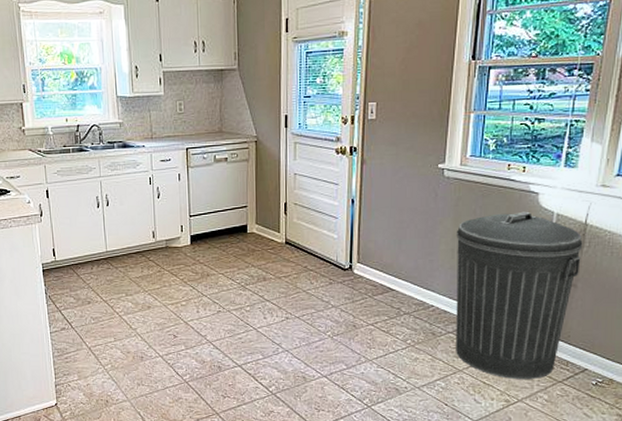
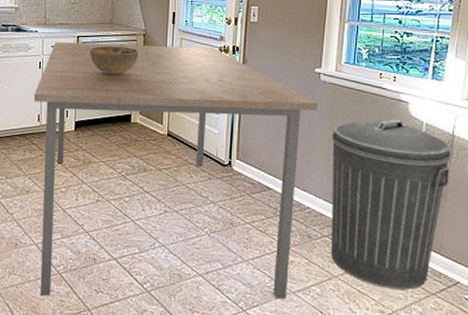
dining table: none [147,150,442,403] -> present [34,42,319,300]
decorative bowl: none [201,156,251,186] -> present [90,46,138,75]

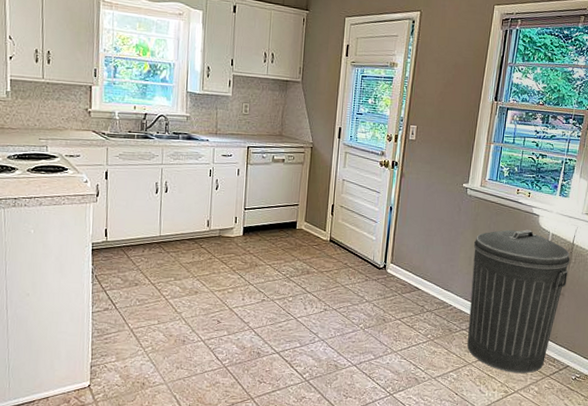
dining table: present [34,42,319,300] -> none [204,151,464,387]
decorative bowl: present [90,46,138,75] -> none [259,157,306,185]

